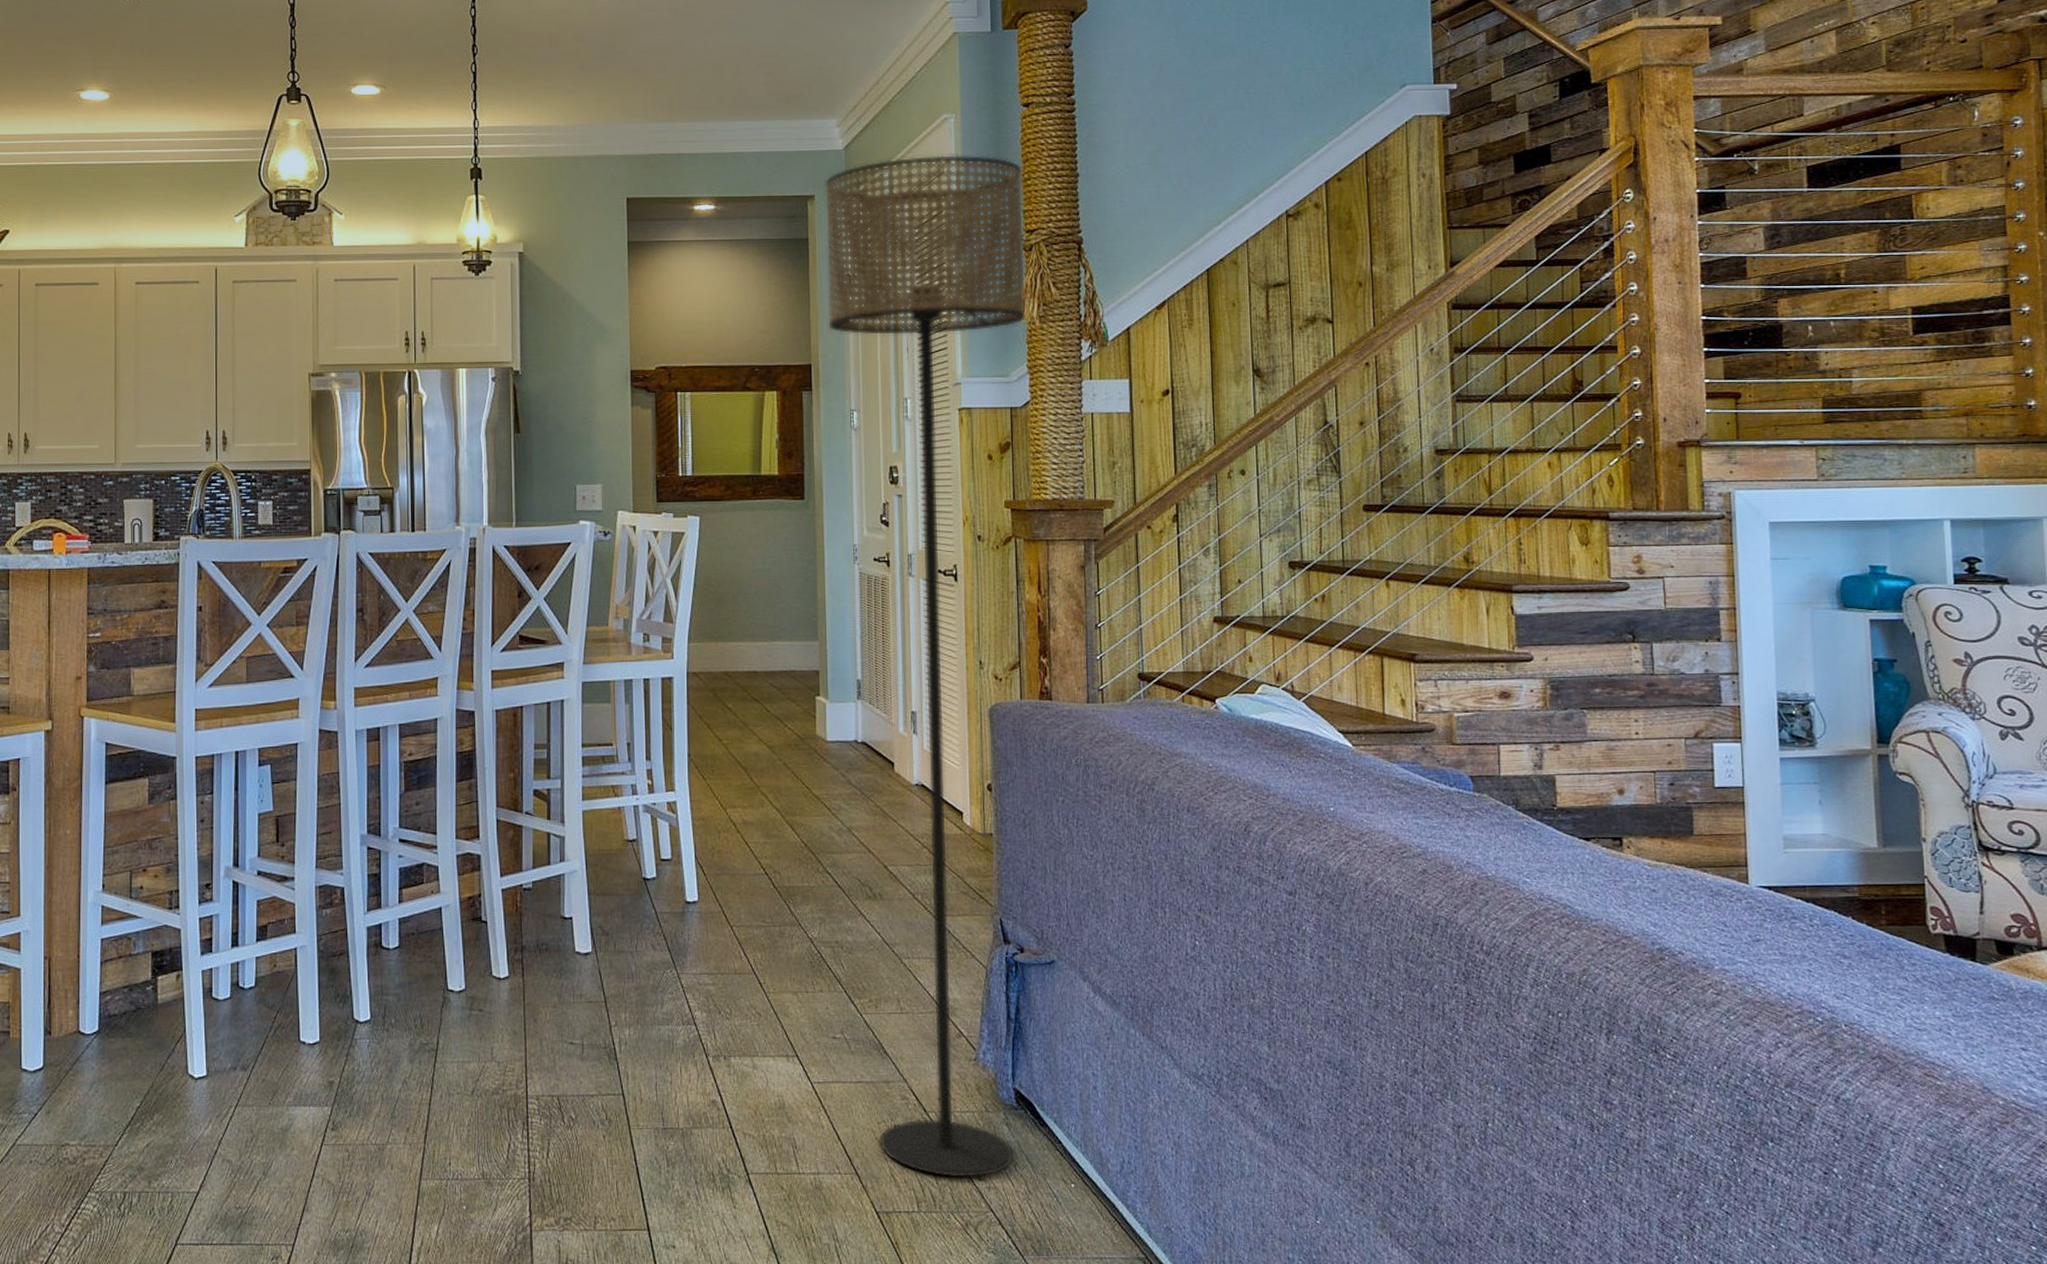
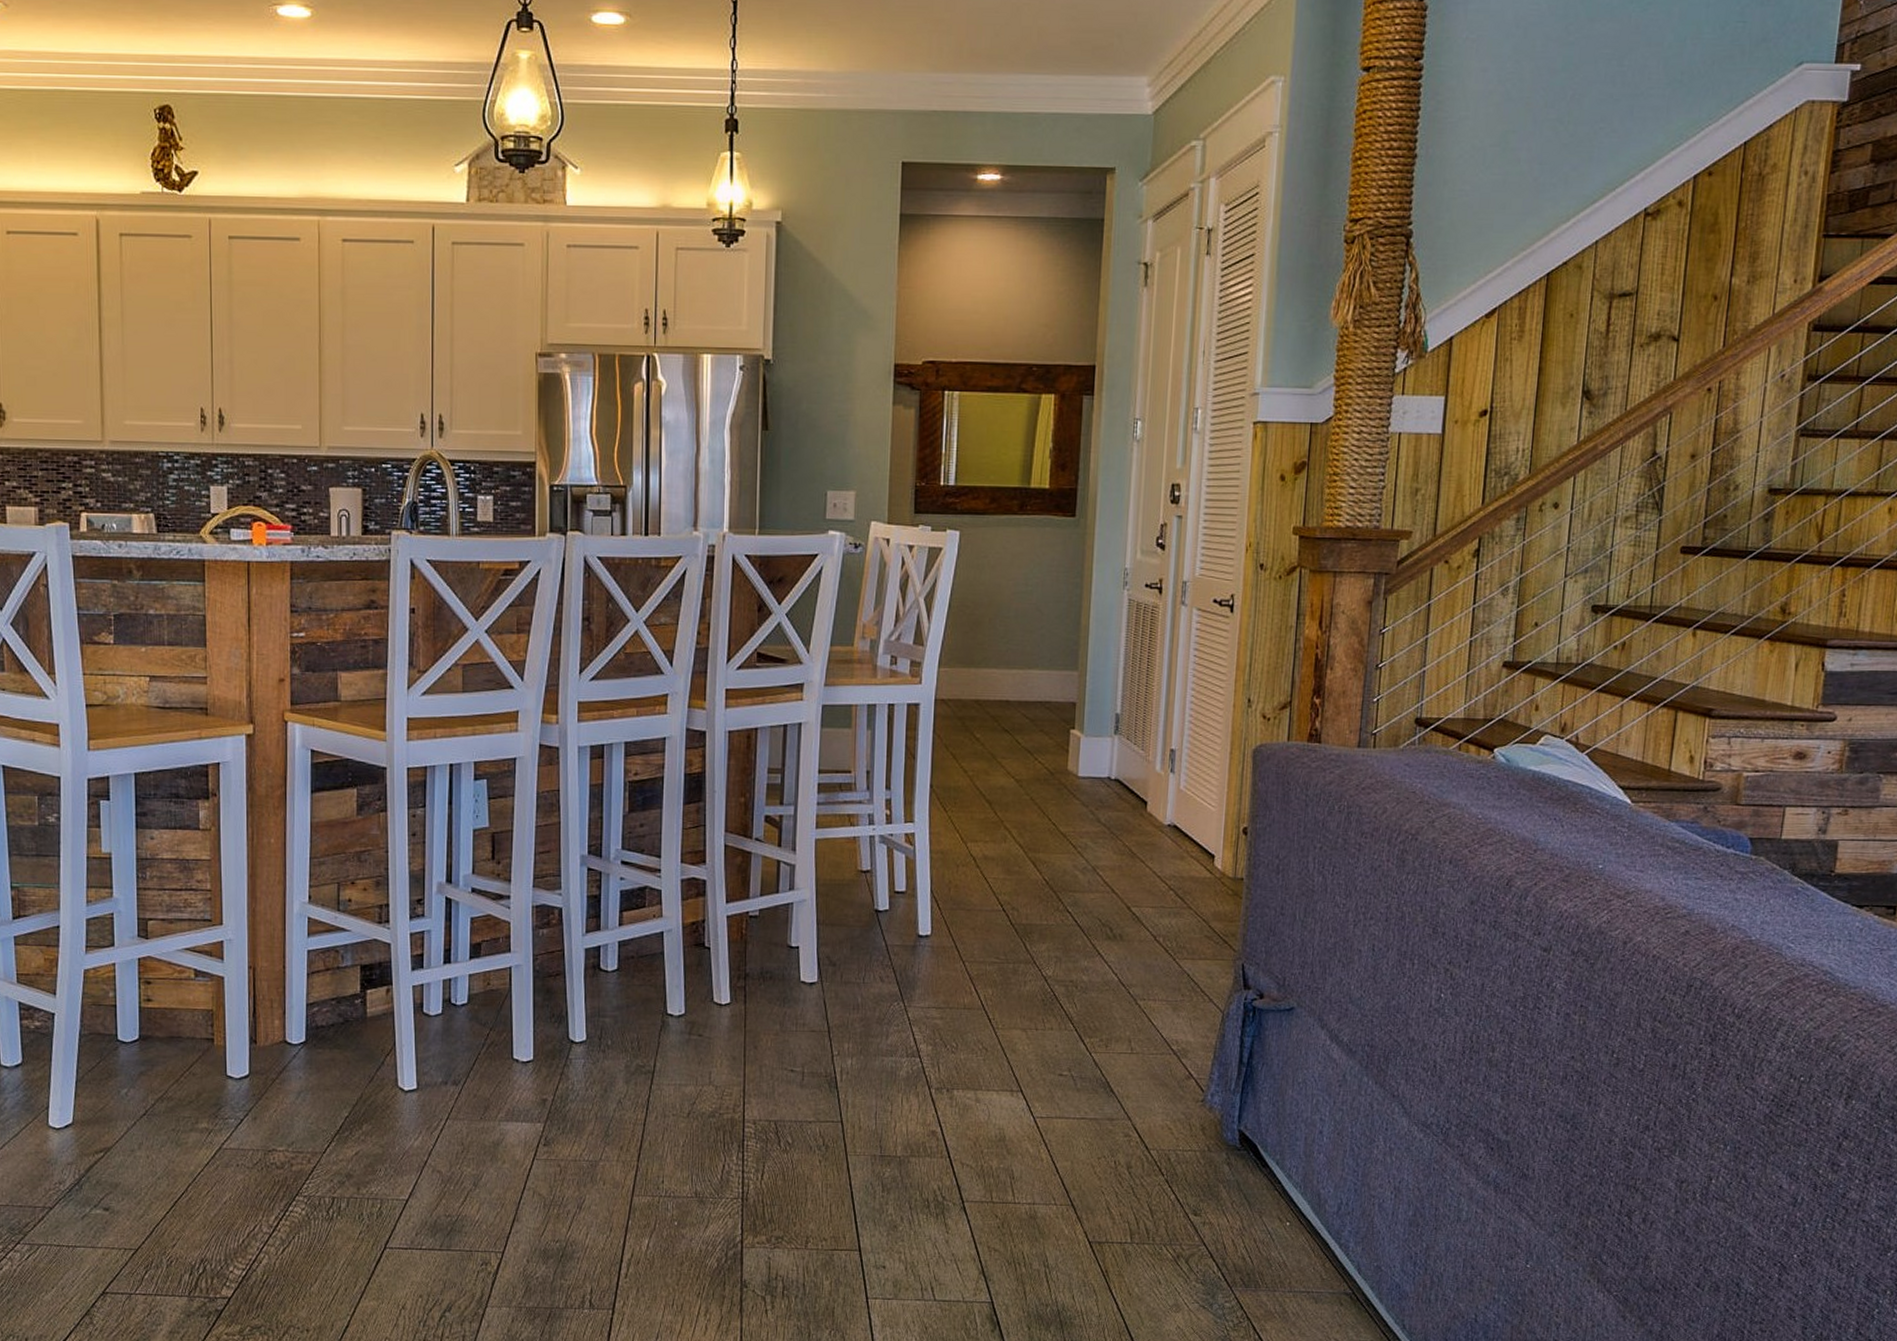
floor lamp: present [824,155,1026,1179] -> none [1097,125,1355,1214]

